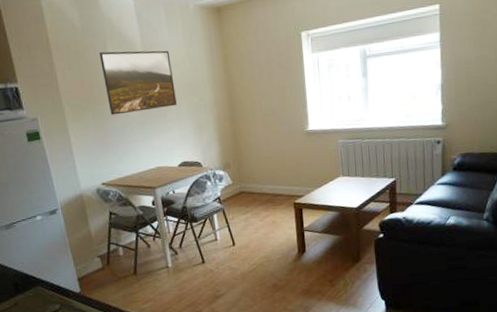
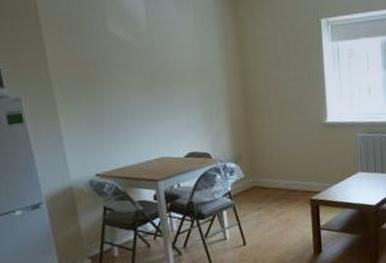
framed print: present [98,50,177,115] -> none [96,27,185,98]

